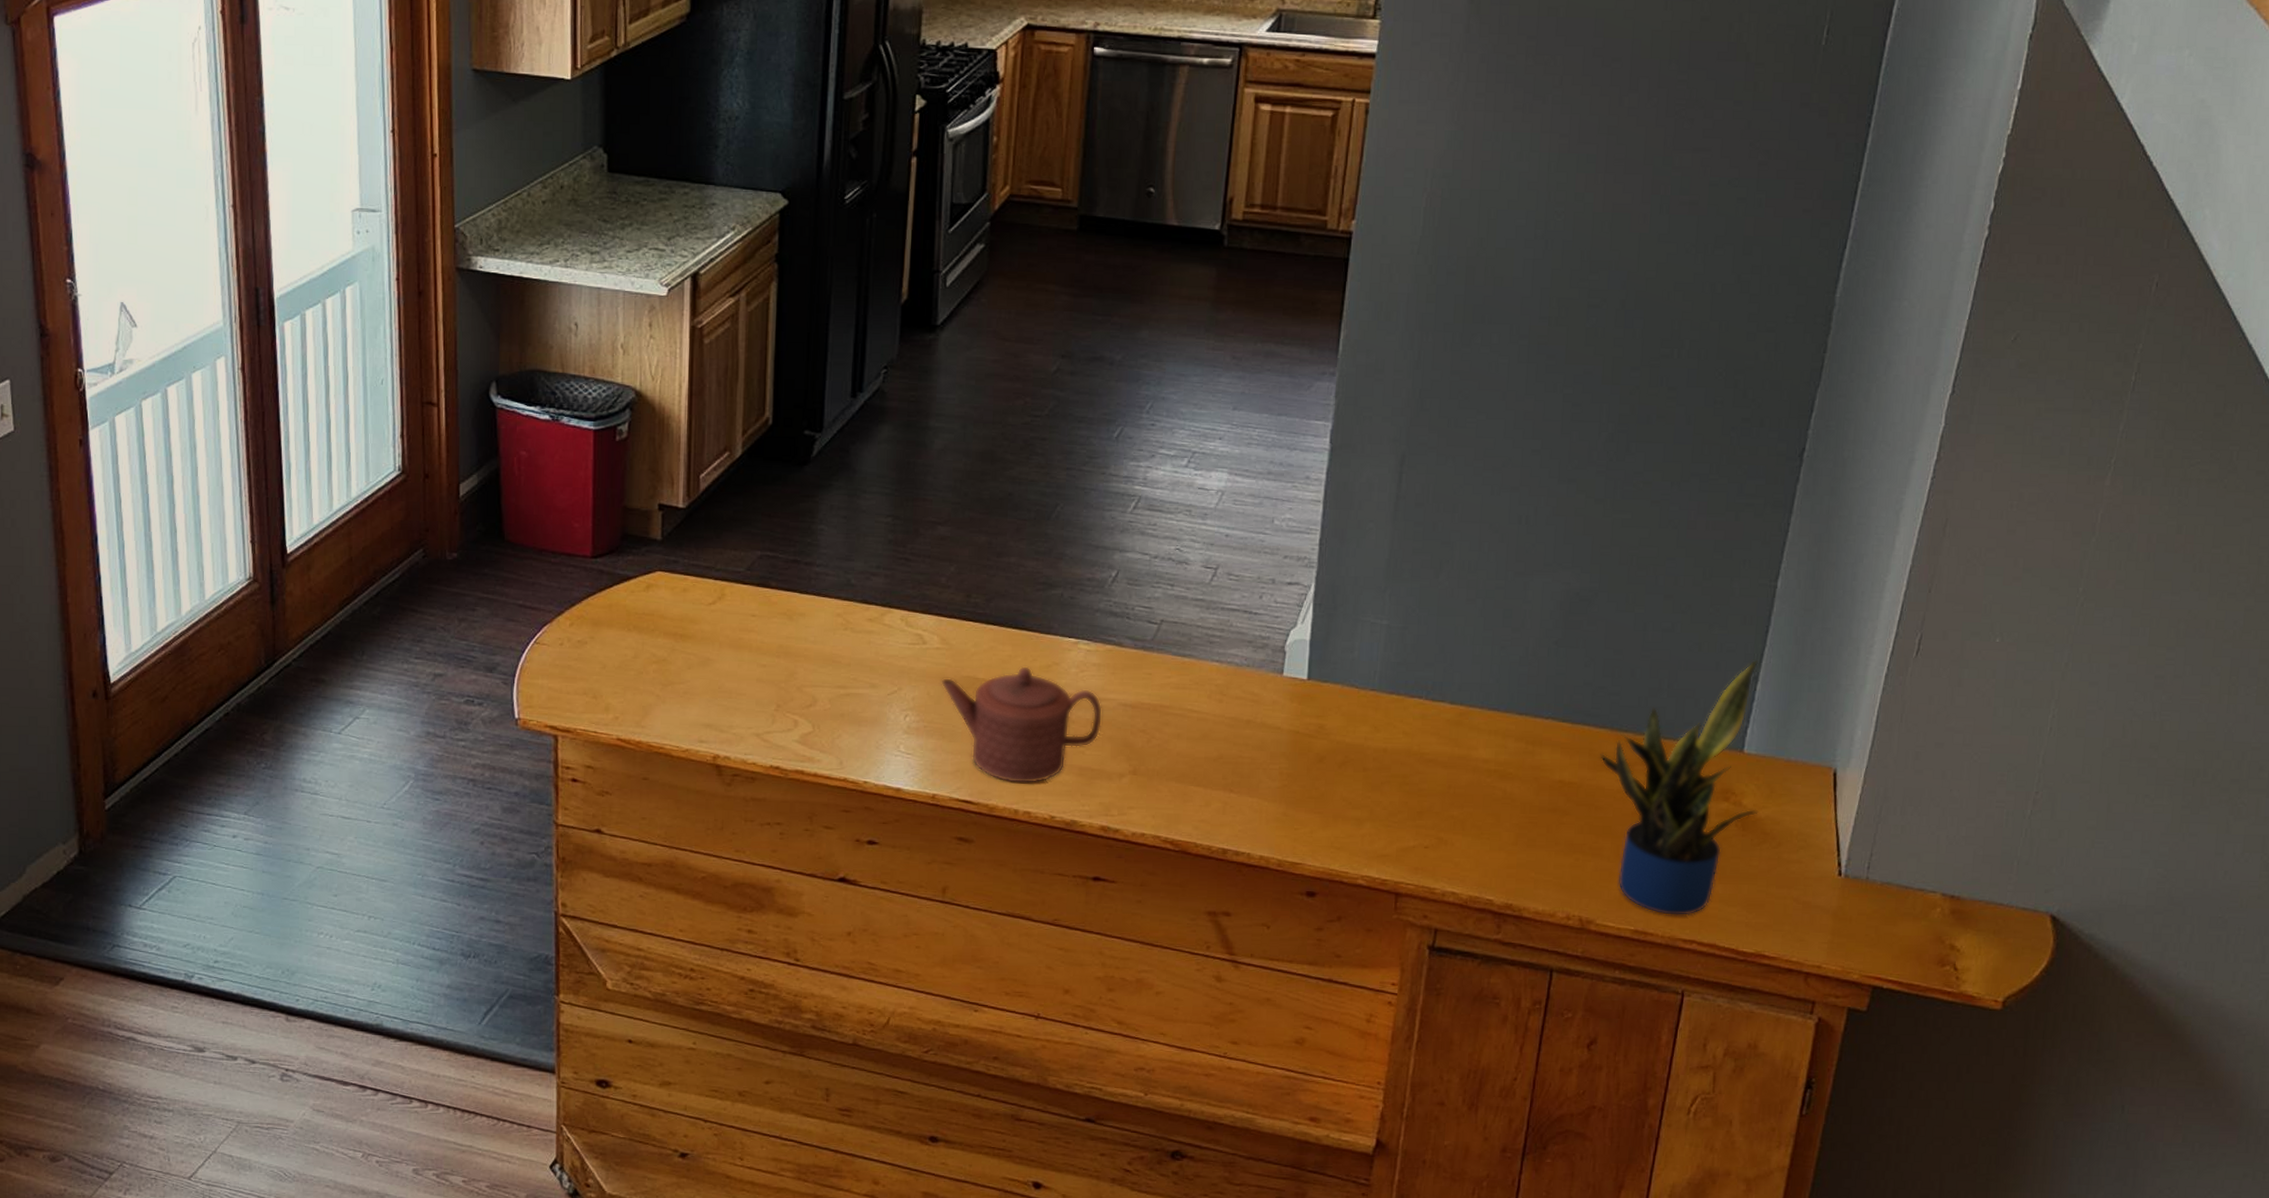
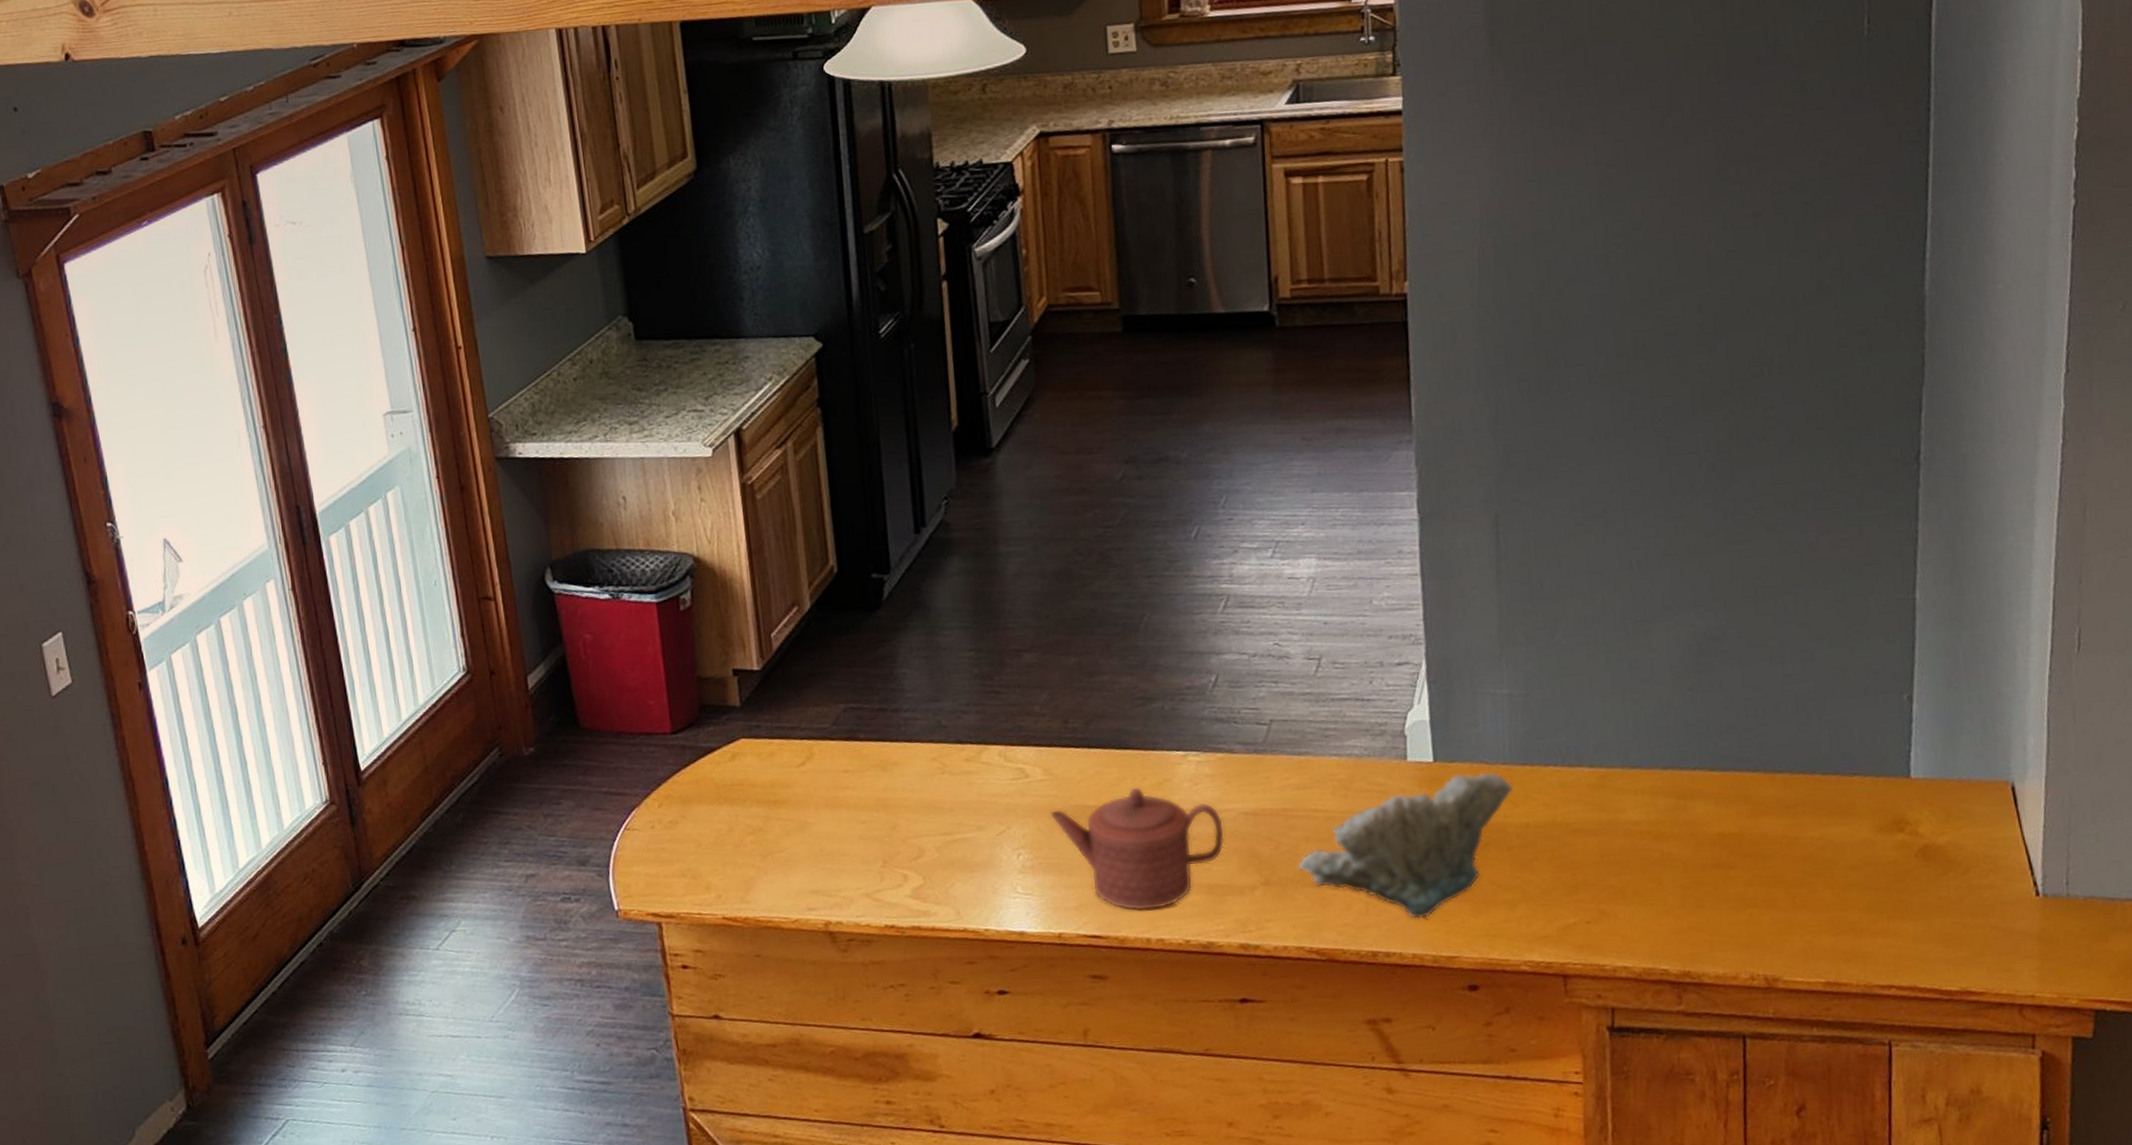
decorative bowl: none [1167,694,1378,825] -> present [1298,771,1514,920]
potted plant: present [1600,659,1759,917] -> none [1757,678,1938,963]

